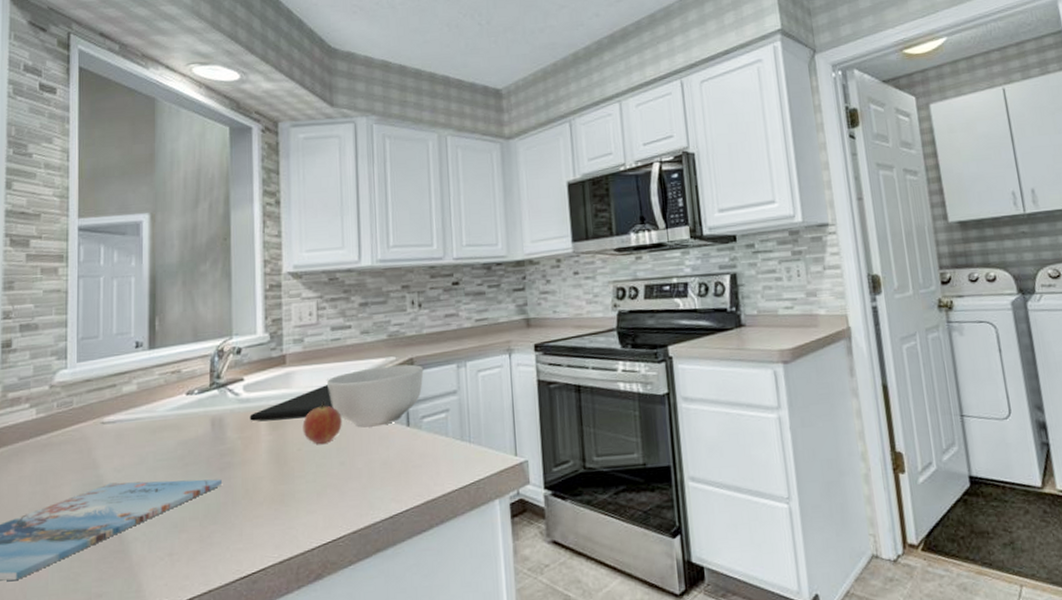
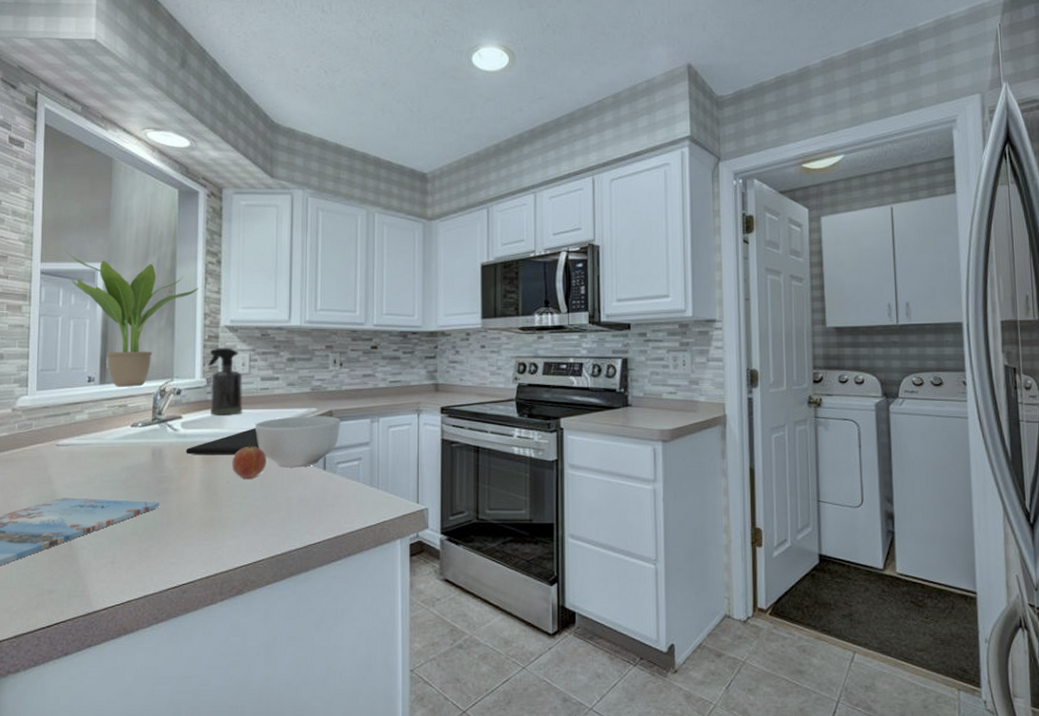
potted plant: none [105,202,256,351] -> present [65,249,198,387]
spray bottle: none [269,296,312,374] -> present [207,347,243,415]

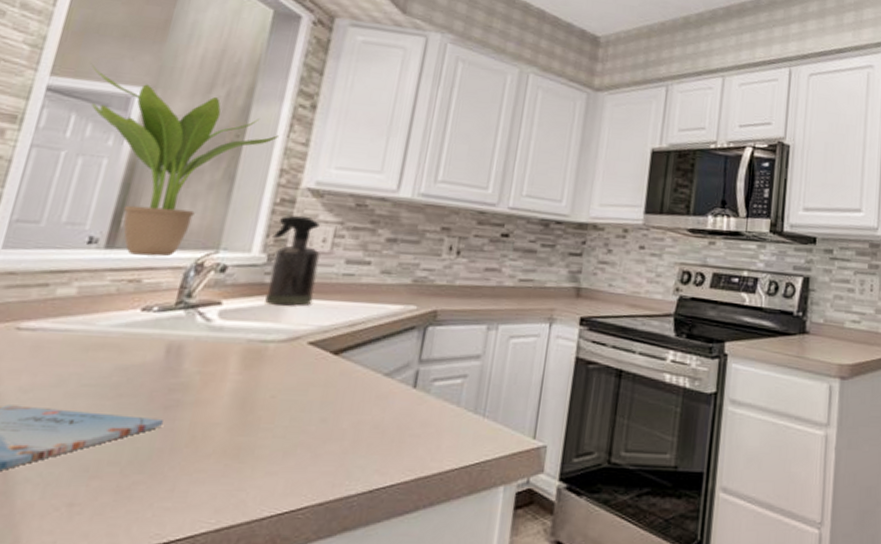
cutting board: present [186,428,260,454] -> none [218,325,329,359]
fruit: present [232,442,267,480] -> none [282,344,336,395]
bowl: present [255,416,341,468] -> none [325,314,448,383]

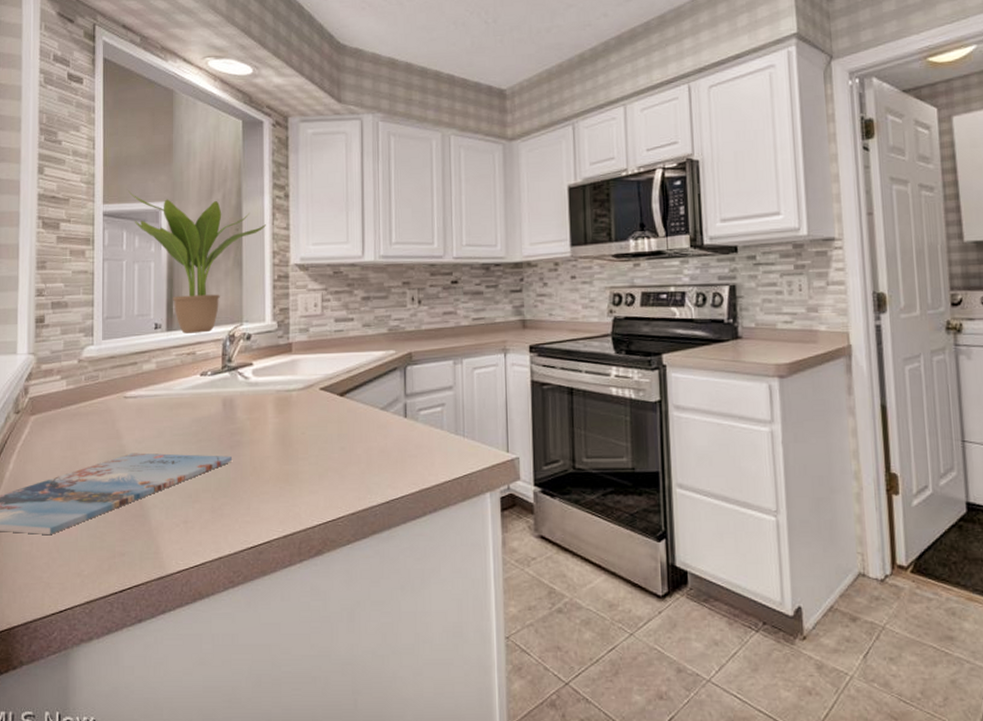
spray bottle: present [265,215,320,305] -> none [277,287,317,361]

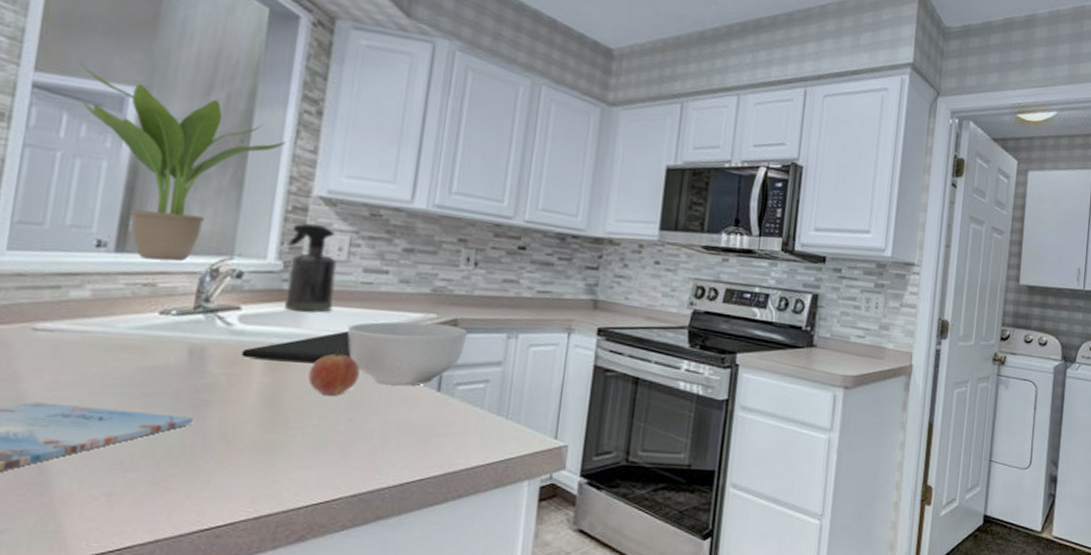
cutting board: none [258,374,336,404] -> present [241,331,352,362]
spray bottle: none [277,287,317,361] -> present [285,223,337,312]
fruit: none [306,389,343,430] -> present [308,349,360,397]
bowl: none [330,358,422,416] -> present [347,321,468,386]

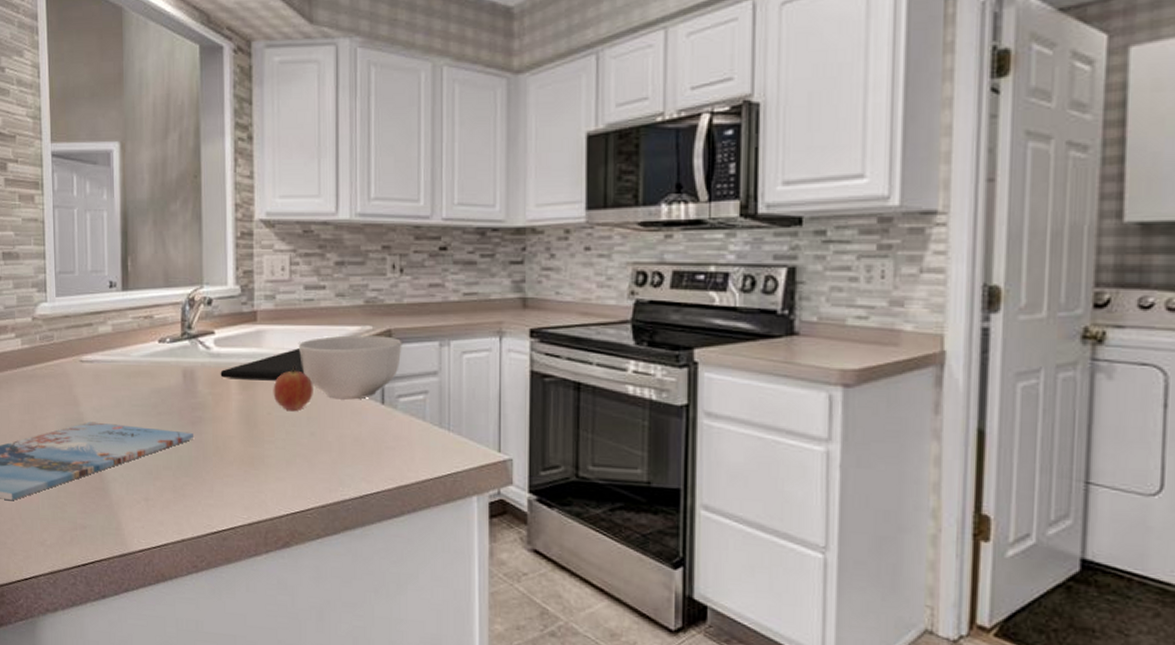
potted plant: present [77,59,285,262] -> none [76,126,227,295]
spray bottle: present [285,223,337,312] -> none [241,246,284,332]

